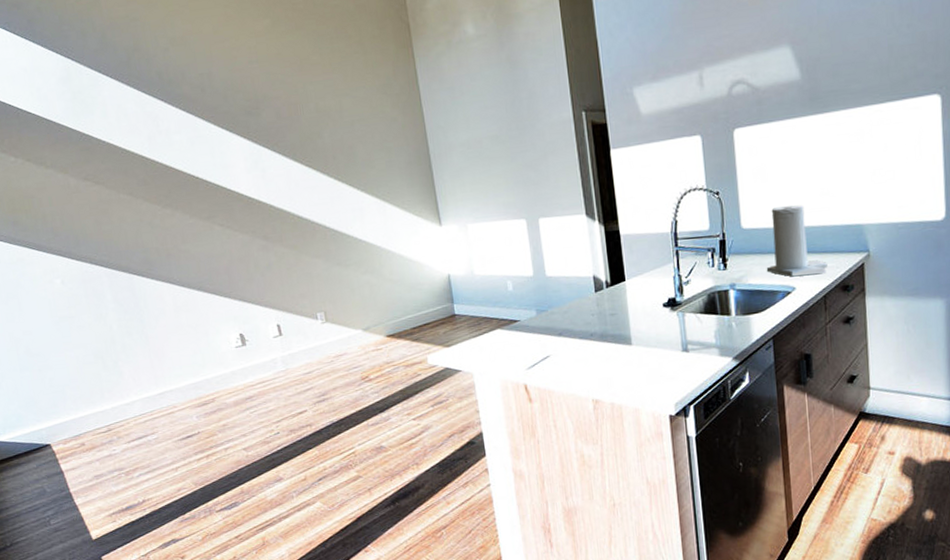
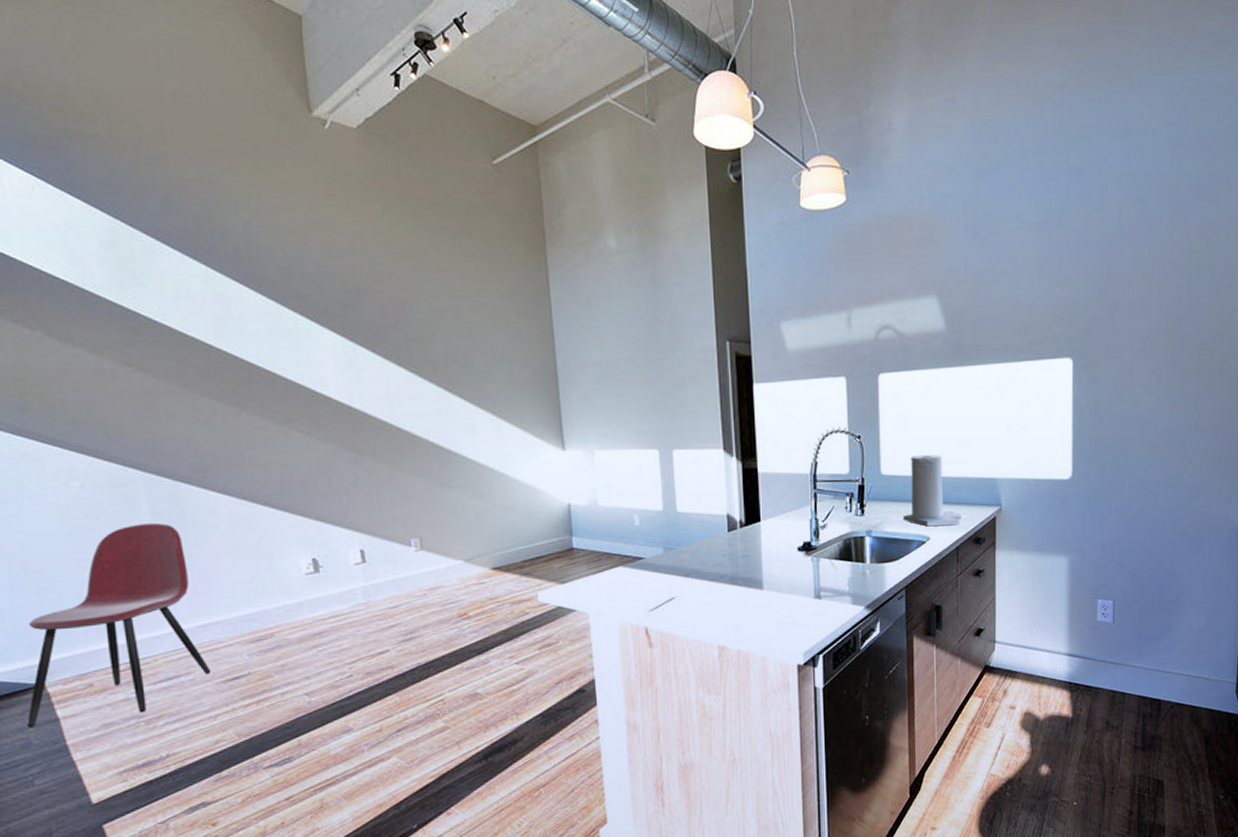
dining chair: none [34,310,170,479] -> present [27,523,212,728]

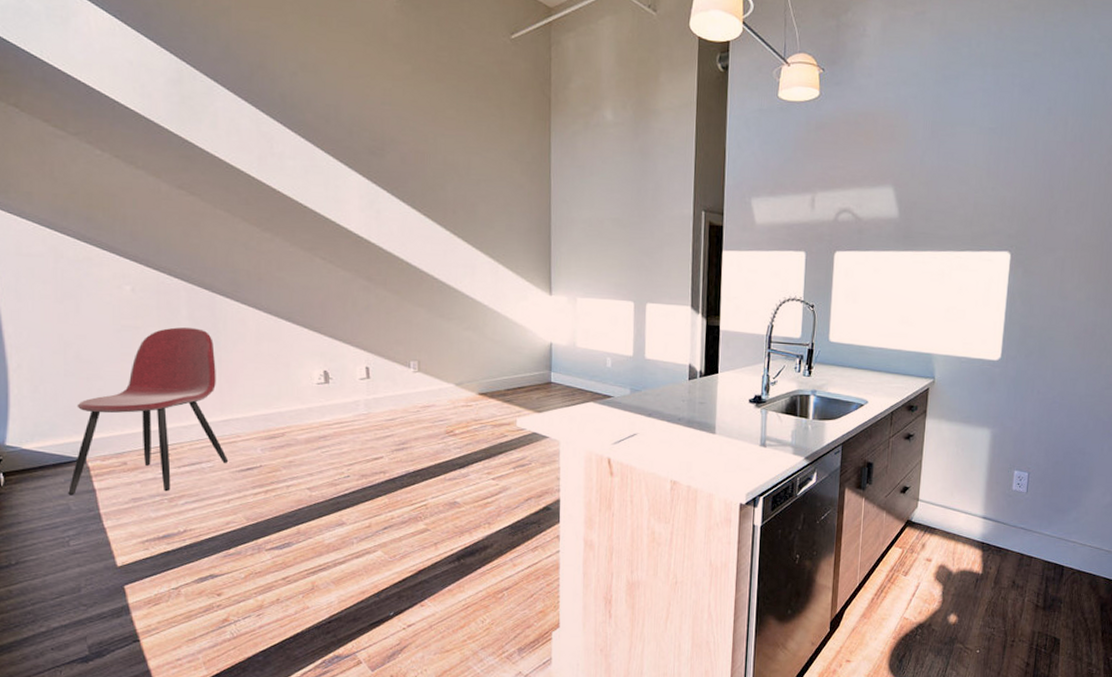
paper towel: present [902,455,962,527] -> none [845,327,898,393]

